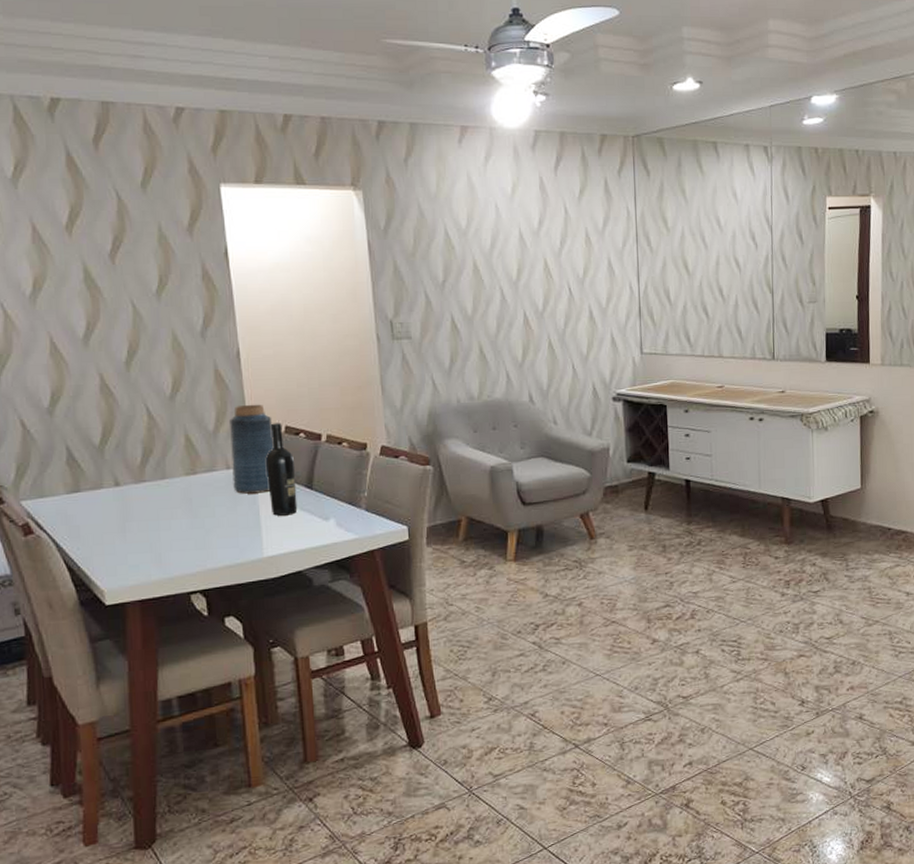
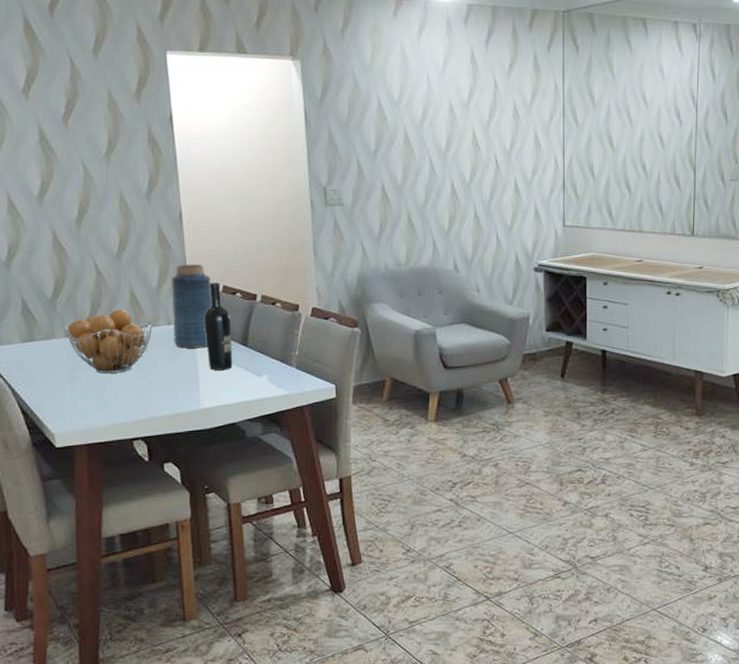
fruit basket: none [114,455,210,524] -> present [65,309,153,373]

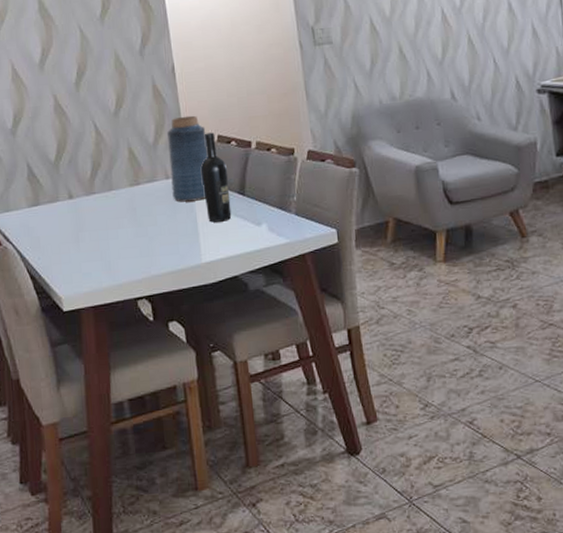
fruit basket: present [65,309,153,373] -> none [68,167,152,233]

